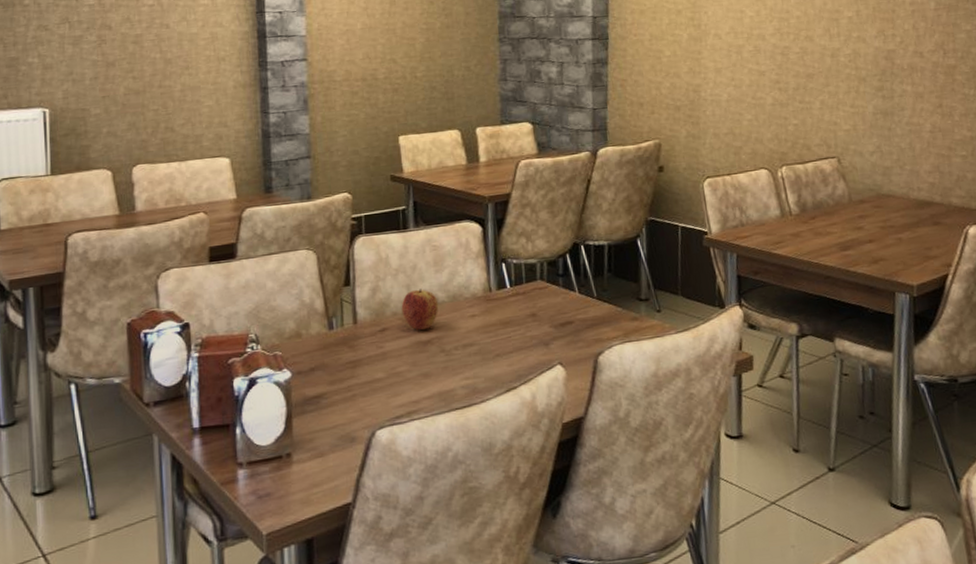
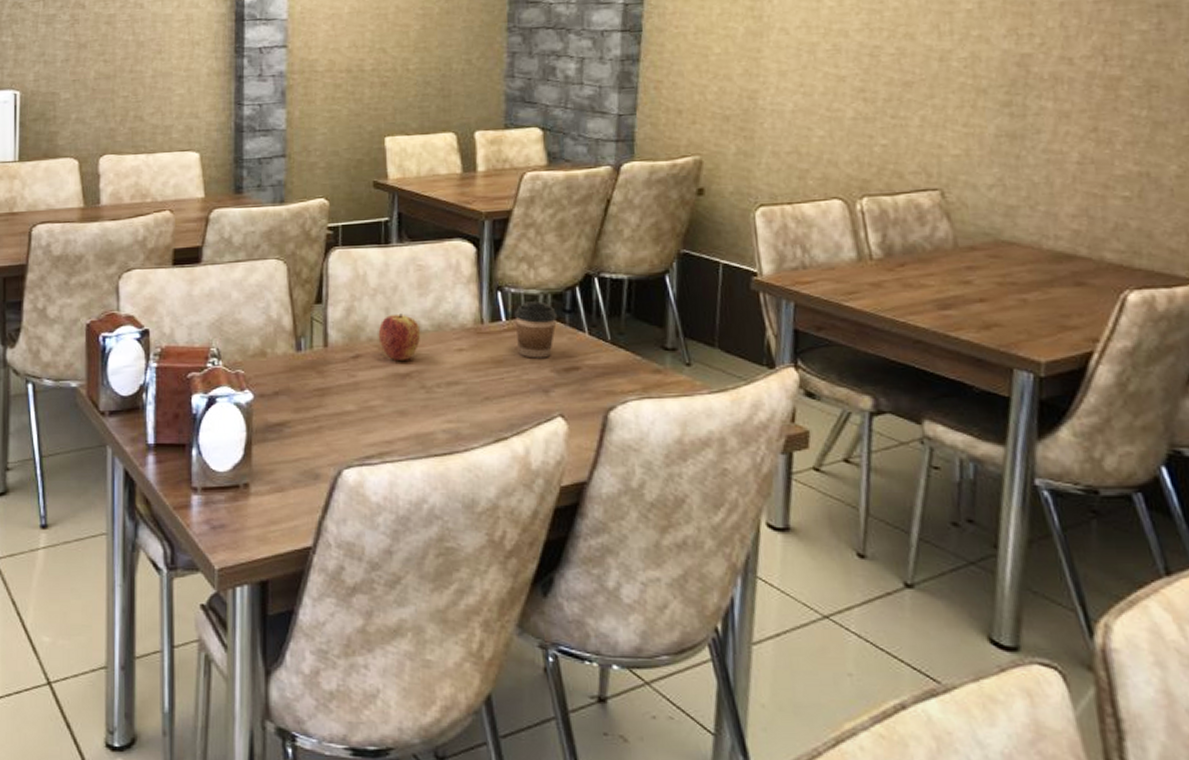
coffee cup: none [517,269,553,318] -> present [514,301,558,359]

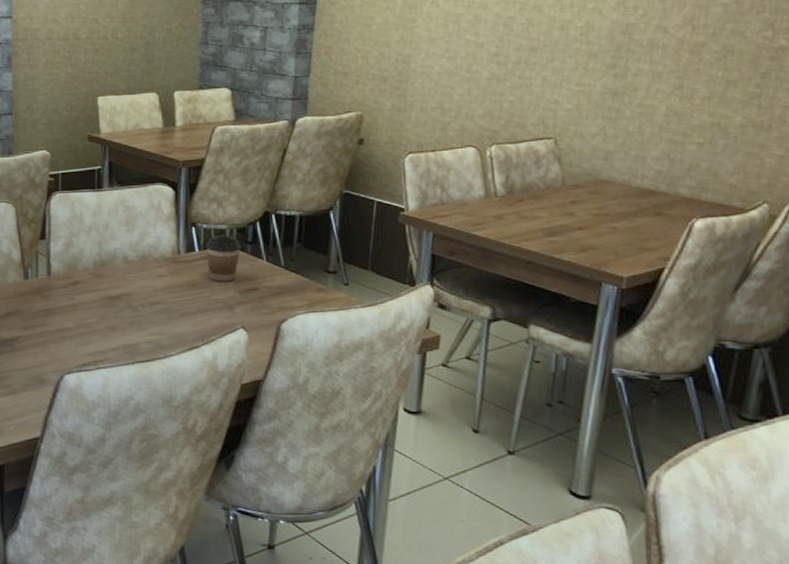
apple: present [378,313,421,360] -> none [93,247,129,285]

